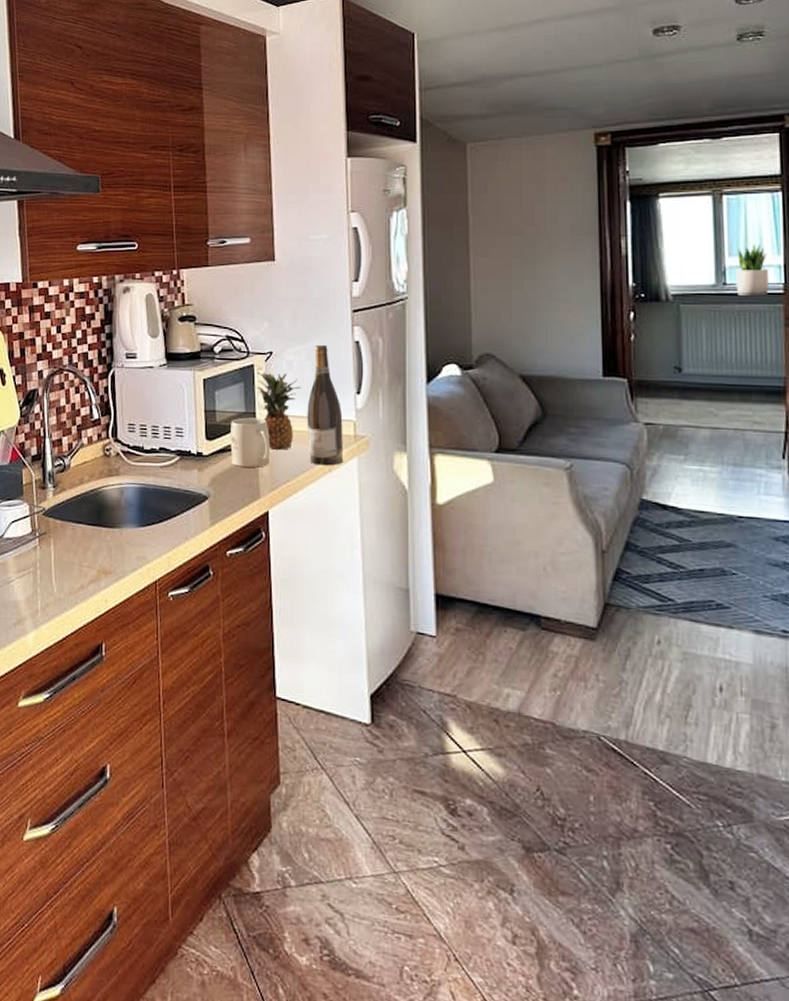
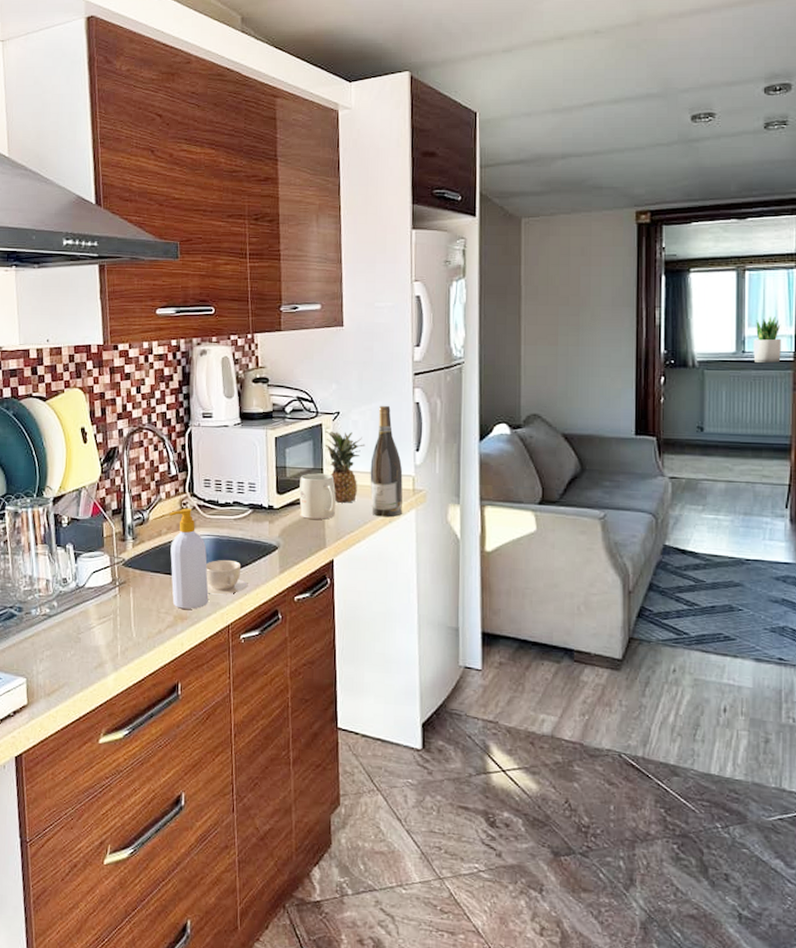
soap bottle: none [92,454,134,563] -> present [169,508,209,609]
teacup: none [131,510,176,548] -> present [206,559,248,595]

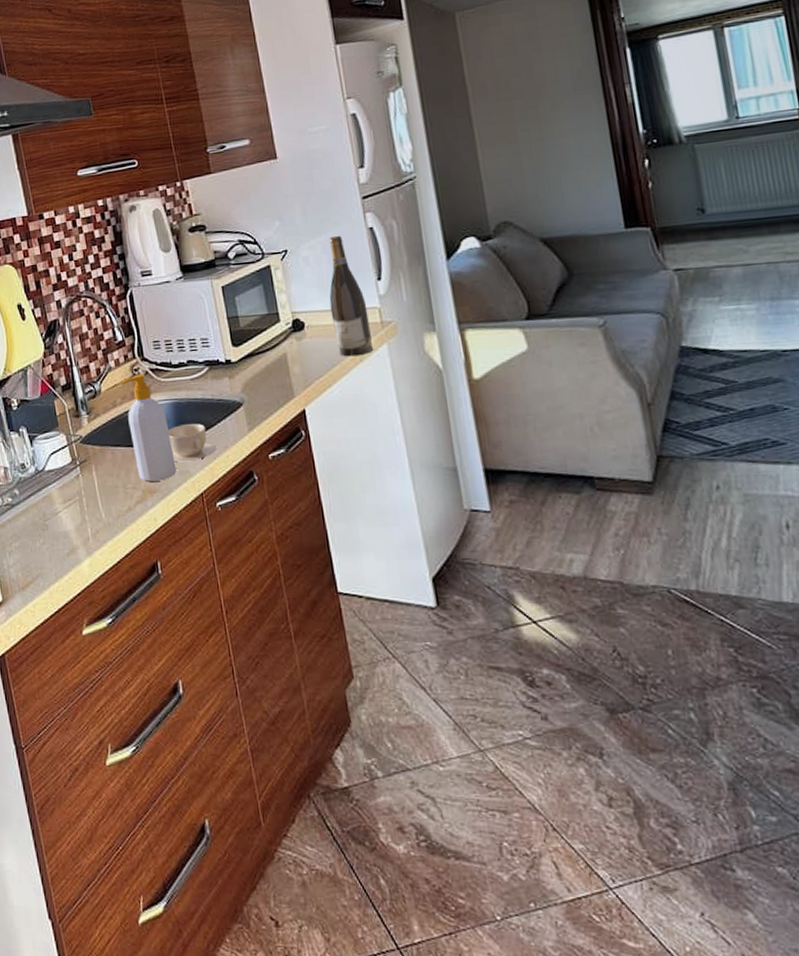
mug: present [299,473,337,519] -> none [255,317,299,369]
fruit: present [325,431,366,503] -> none [274,270,321,347]
planter: present [753,316,781,363] -> none [746,72,785,127]

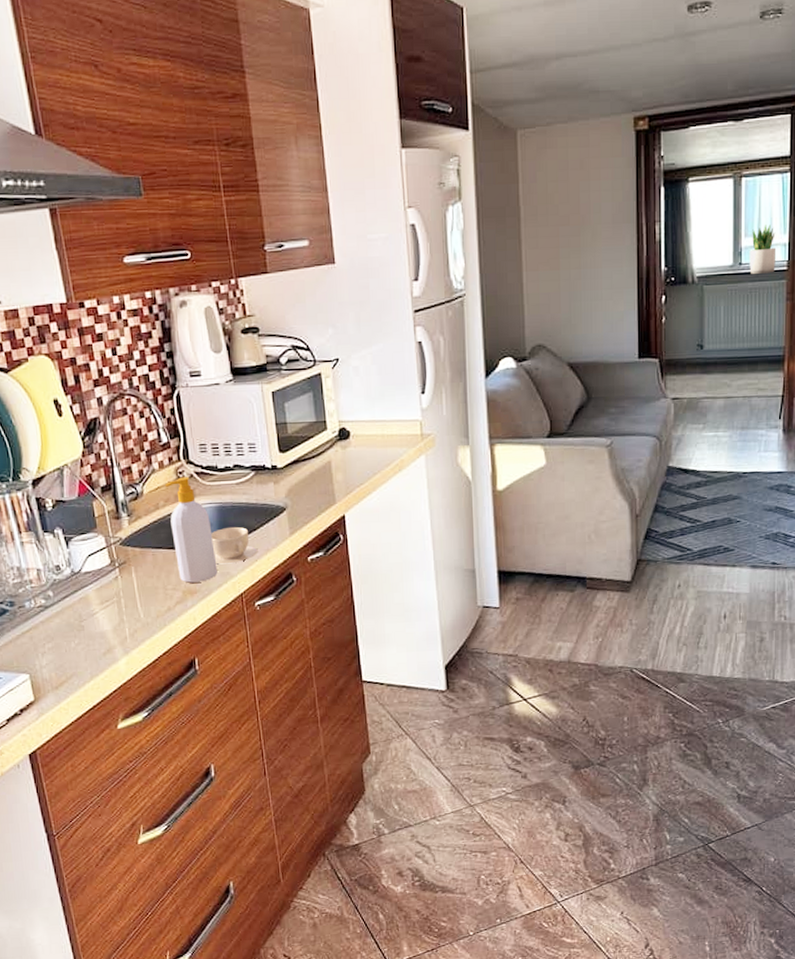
wine bottle: present [329,235,373,357] -> none [375,347,411,466]
planter: none [746,72,785,127] -> present [749,224,776,274]

